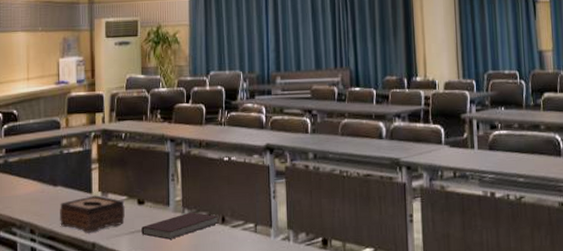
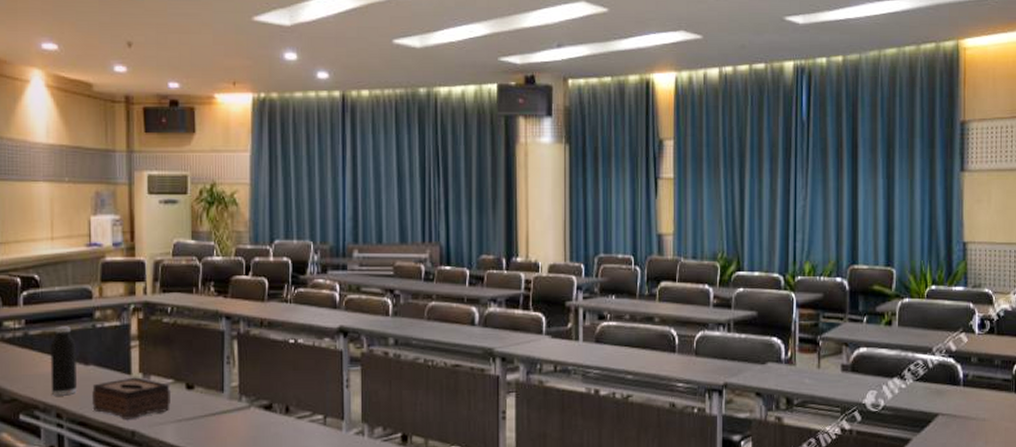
water bottle: none [26,153,47,214] -> present [50,326,77,396]
notebook: present [141,212,219,240] -> none [190,400,282,430]

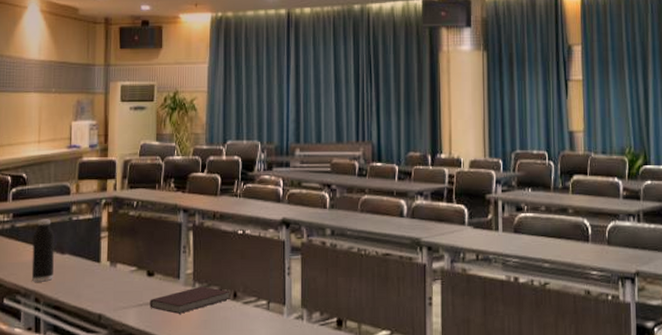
tissue box: present [92,377,170,419] -> none [66,265,133,304]
notebook: none [190,400,282,430] -> present [150,286,230,314]

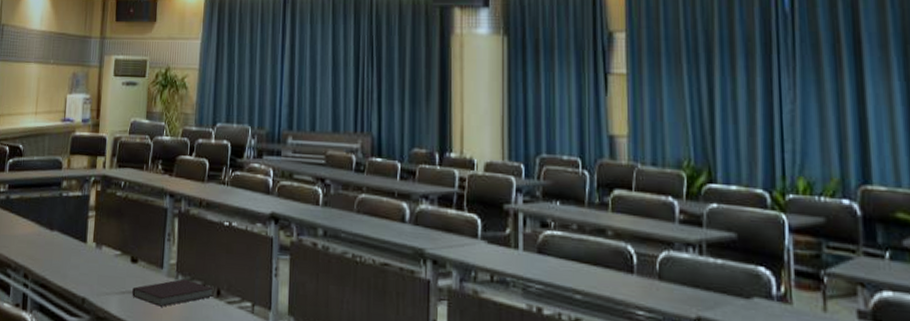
water bottle: present [31,219,55,282] -> none [22,192,46,258]

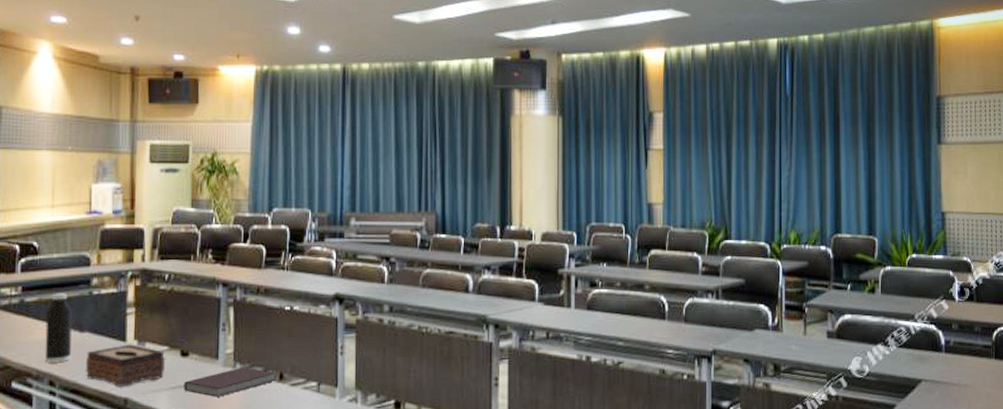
water bottle: none [22,192,46,258] -> present [44,293,72,363]
tissue box: none [53,246,118,286] -> present [86,344,165,387]

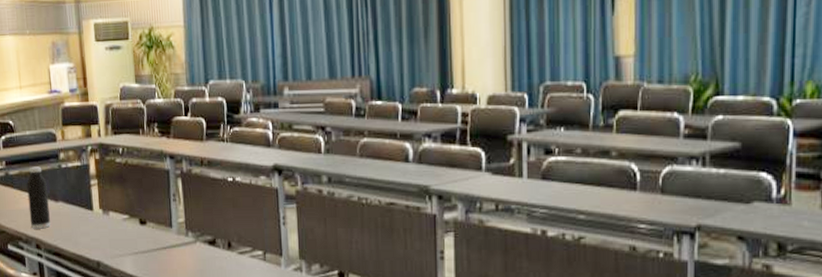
tissue box: present [86,344,165,387] -> none [62,213,128,251]
notebook: present [184,367,276,397] -> none [145,235,225,263]

